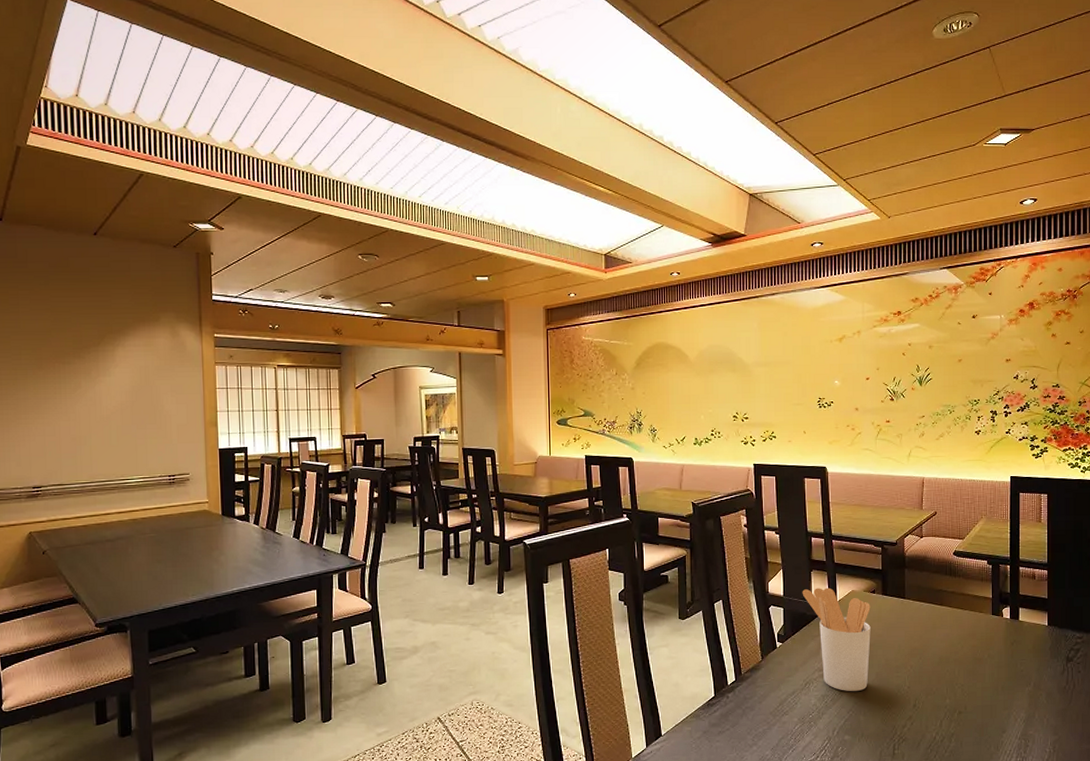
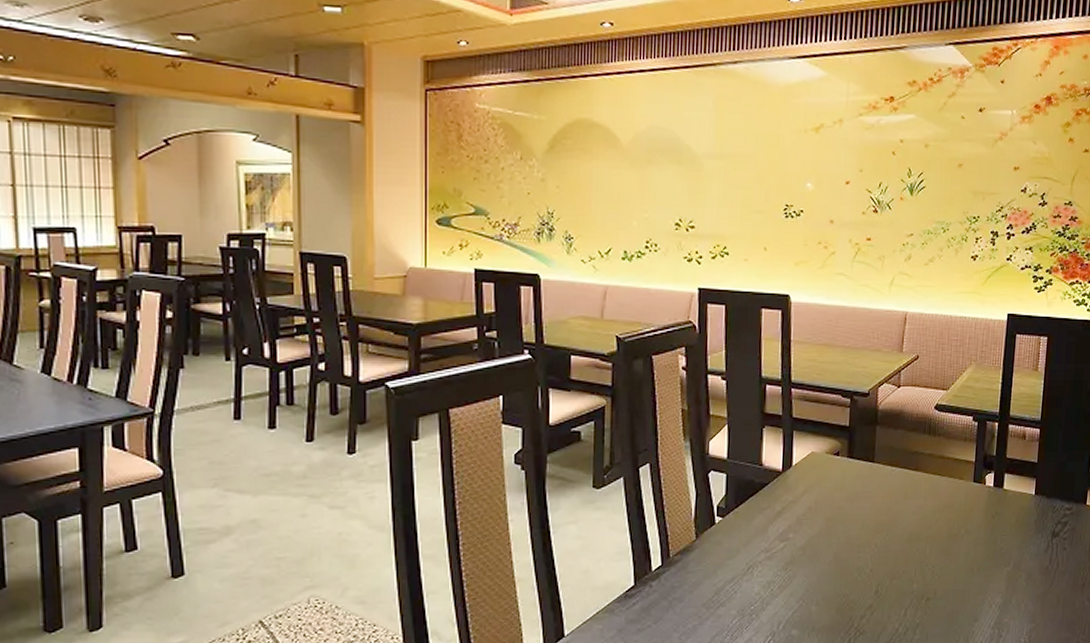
utensil holder: present [802,587,871,692] -> none [750,448,833,577]

